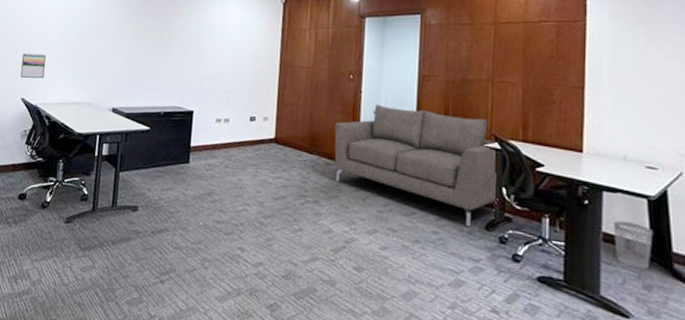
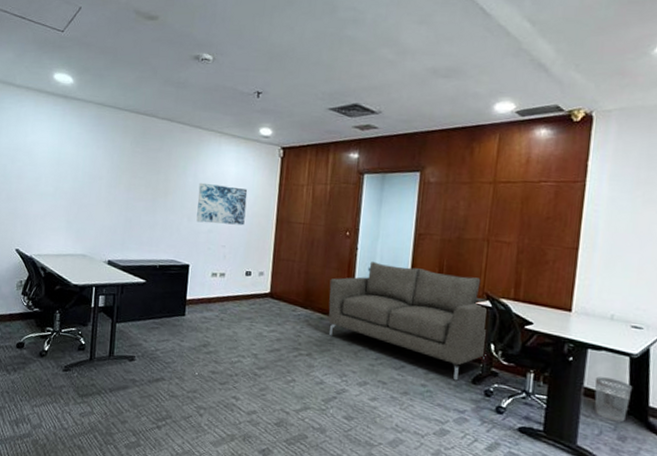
calendar: present [20,52,47,79] -> none [14,203,40,230]
wall art: none [200,29,251,71] -> present [196,182,248,226]

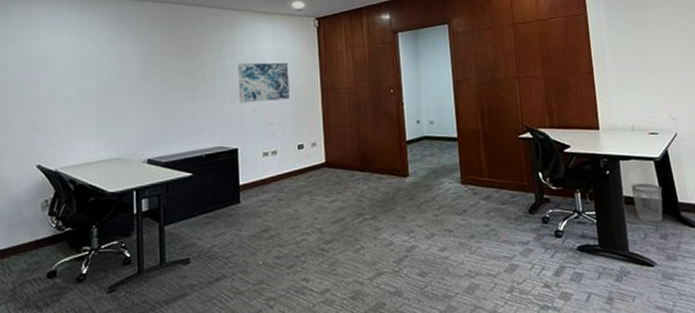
sofa: present [328,262,487,381] -> none [382,113,537,214]

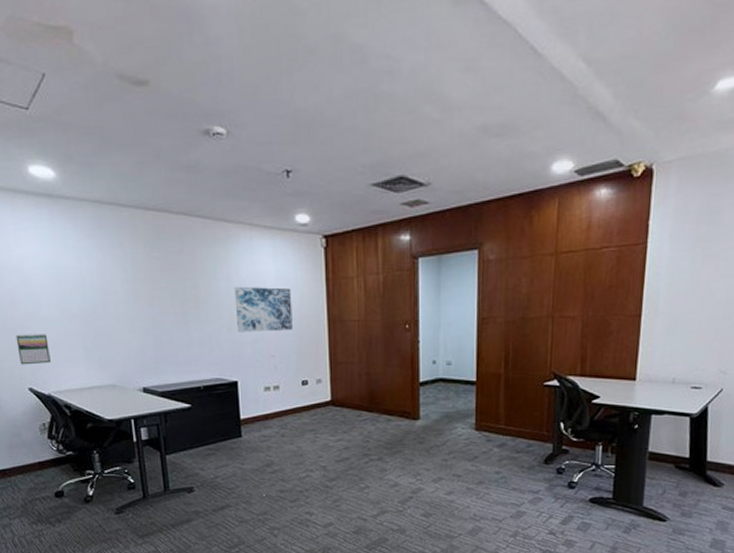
calendar: none [32,113,63,143] -> present [16,334,51,365]
wastebasket: present [631,183,663,223] -> none [658,440,693,480]

